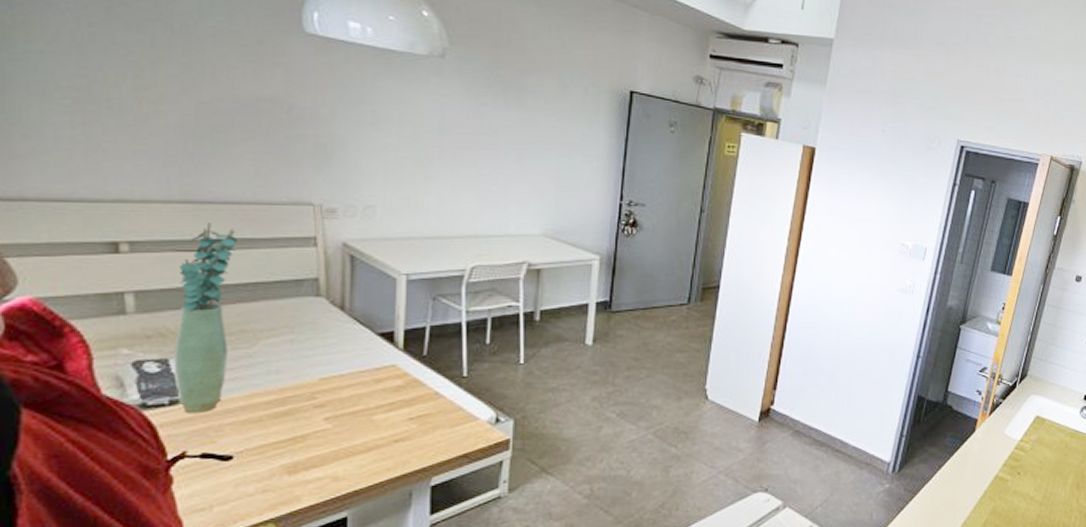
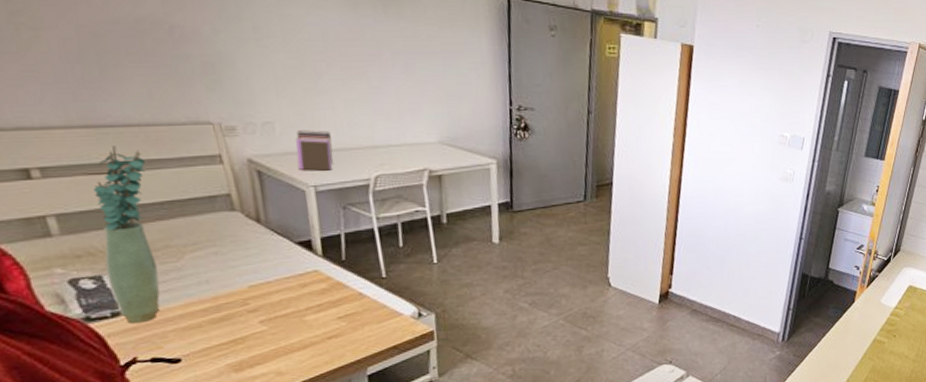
books: none [393,216,432,259] -> present [296,130,333,171]

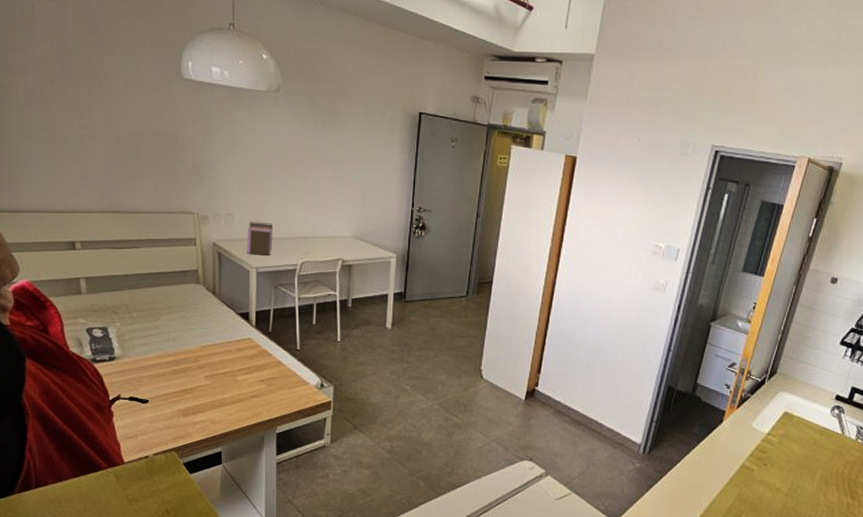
vase: present [94,146,161,324] -> none [110,227,146,368]

